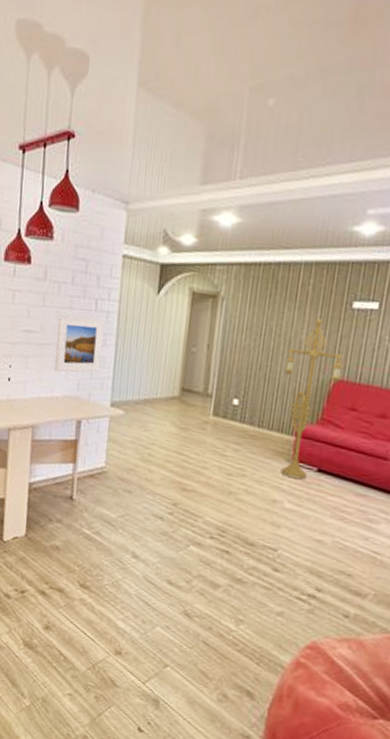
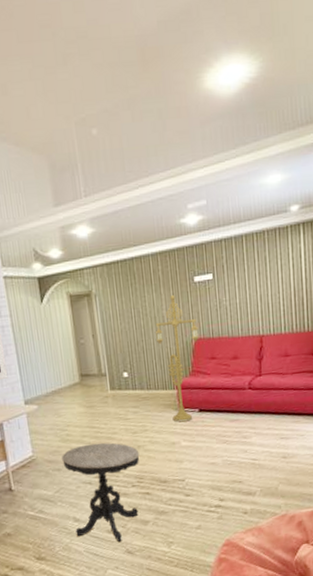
side table: none [131,471,229,599] -> present [62,442,140,543]

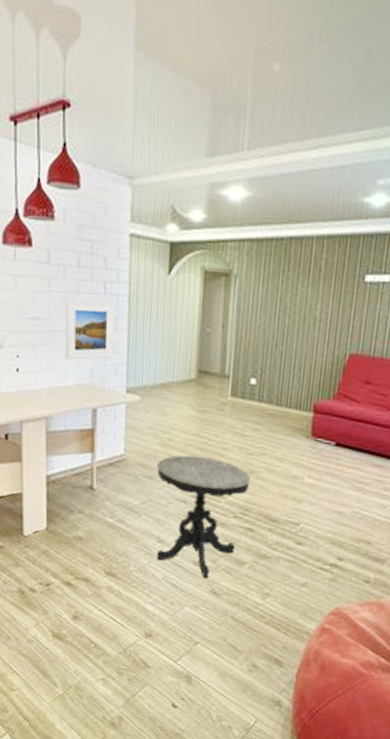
floor lamp: present [154,295,199,423] -> none [300,294,357,455]

